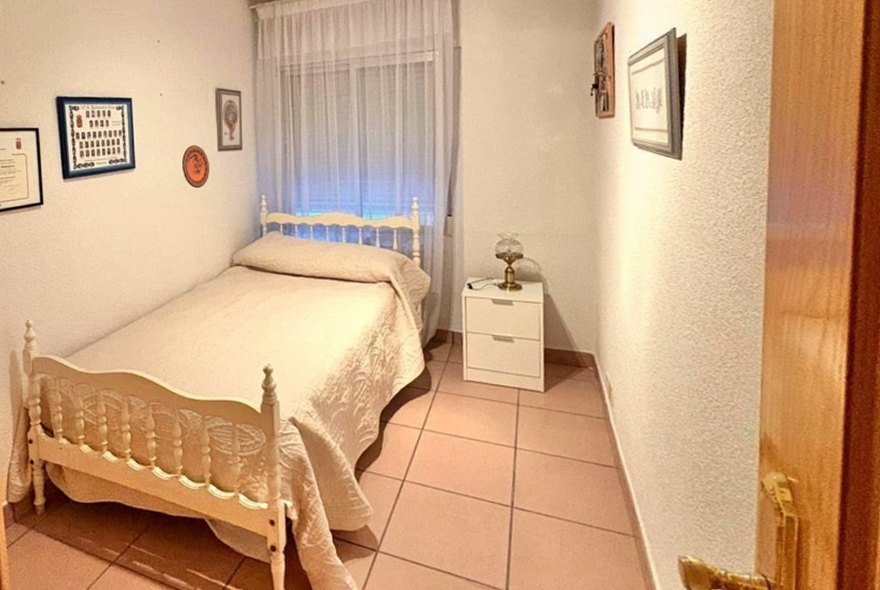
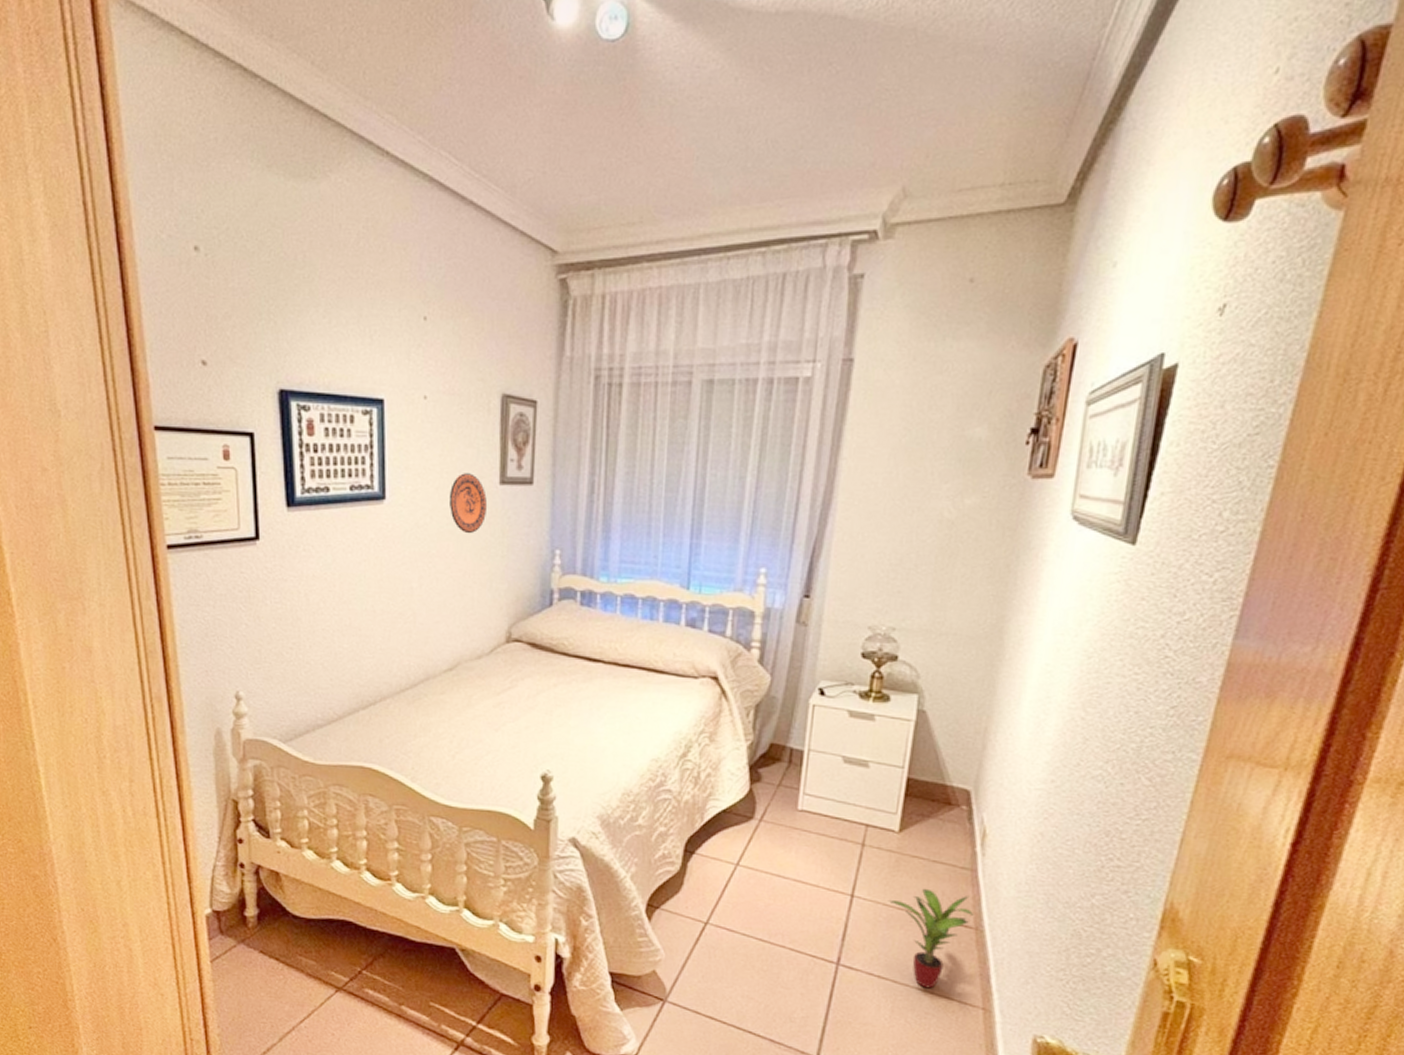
potted plant: none [544,437,613,522] -> present [888,888,974,989]

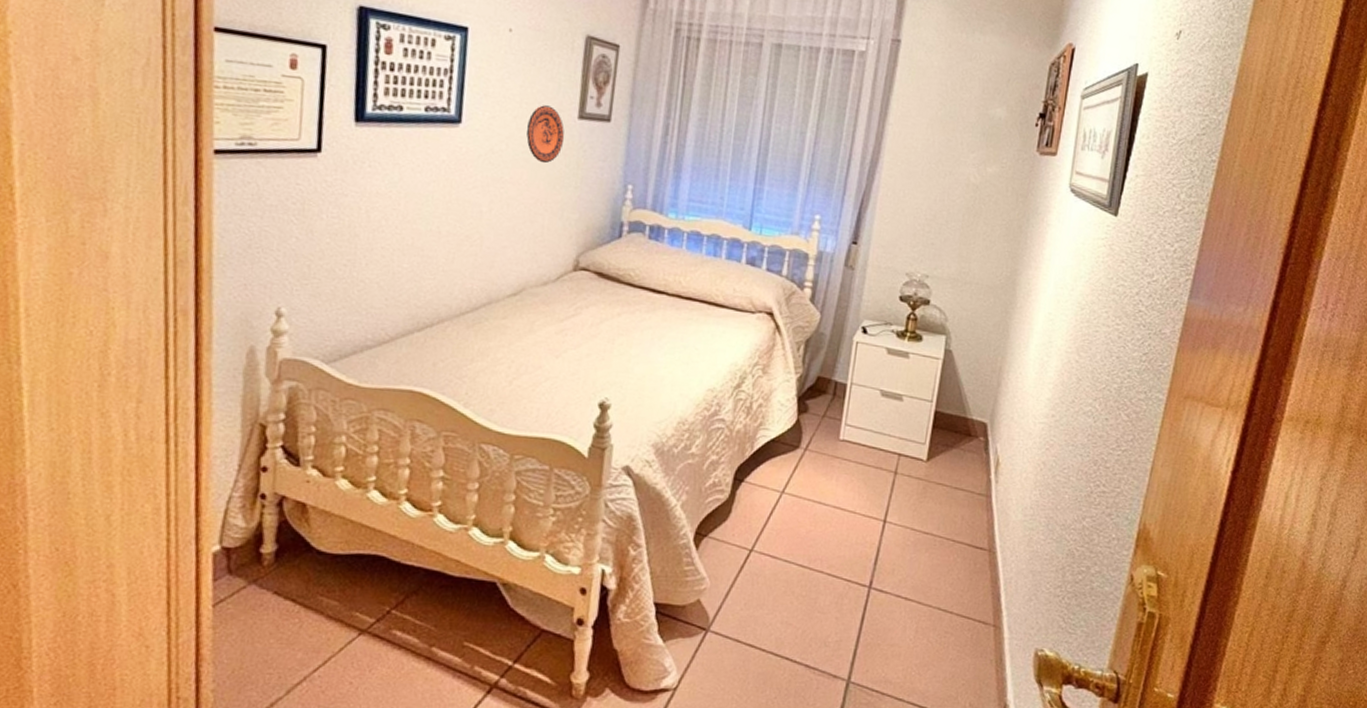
potted plant: present [888,888,974,989] -> none [915,513,988,609]

